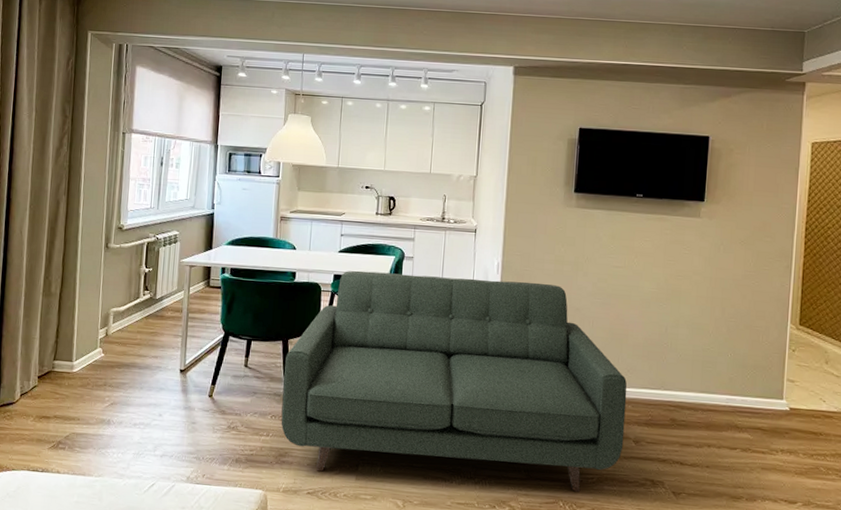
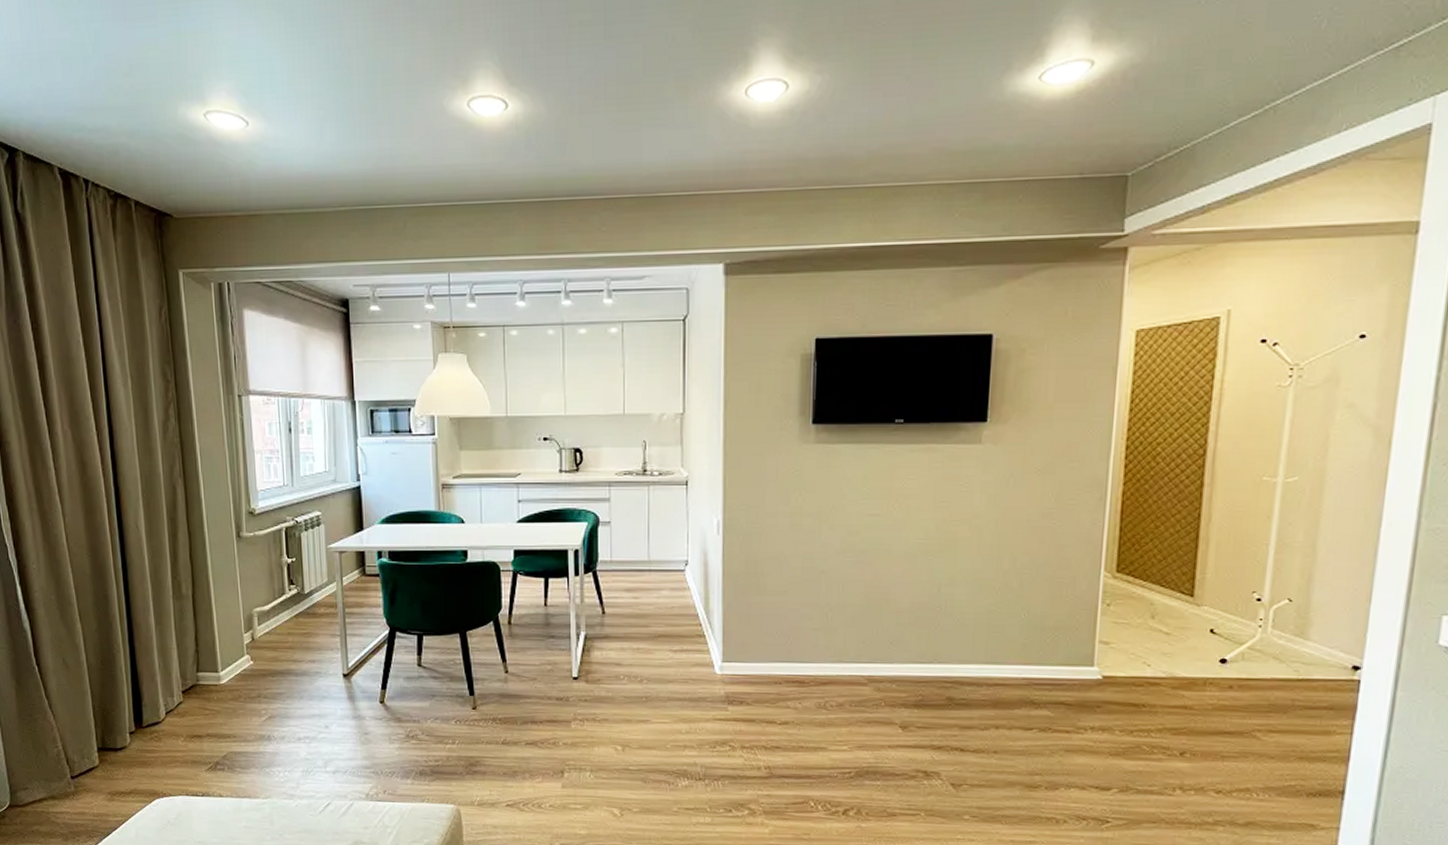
sofa: present [281,270,627,492] -> none [464,542,890,790]

